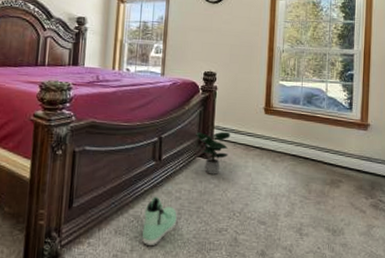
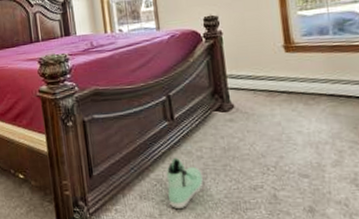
potted plant: present [196,131,231,175] -> none [207,79,249,128]

